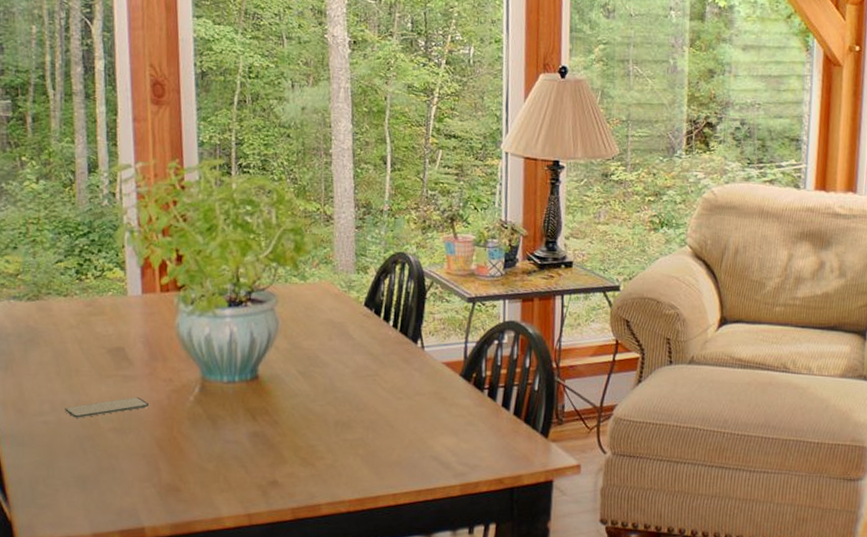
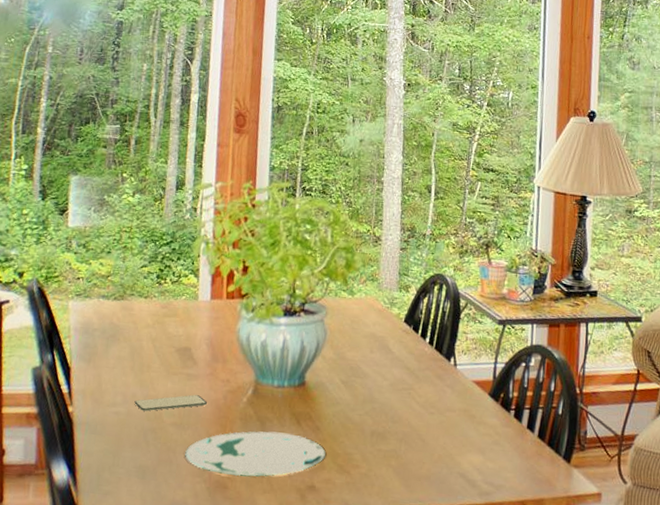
plate: none [129,429,288,478] -> present [185,431,327,477]

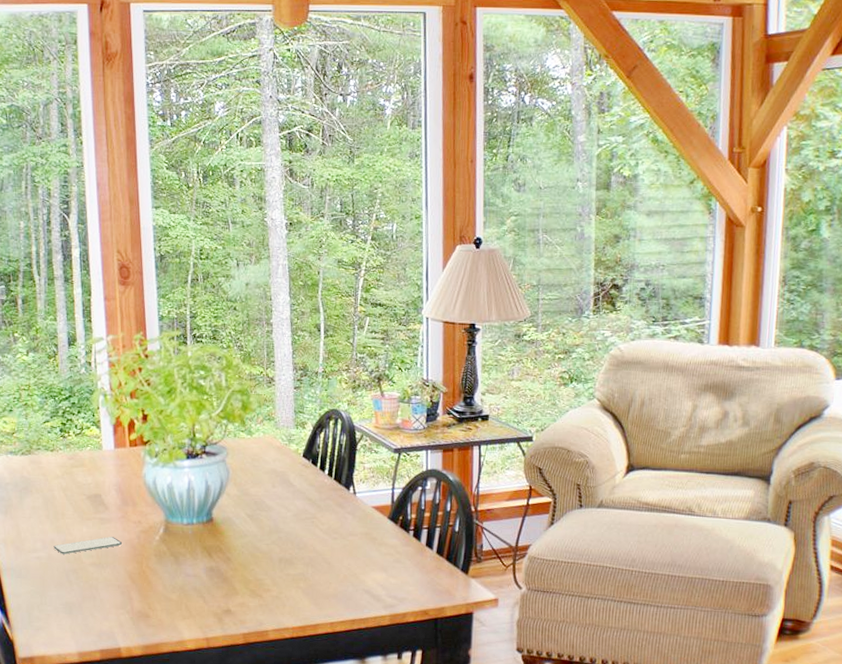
plate: present [185,431,327,477] -> none [107,564,239,606]

